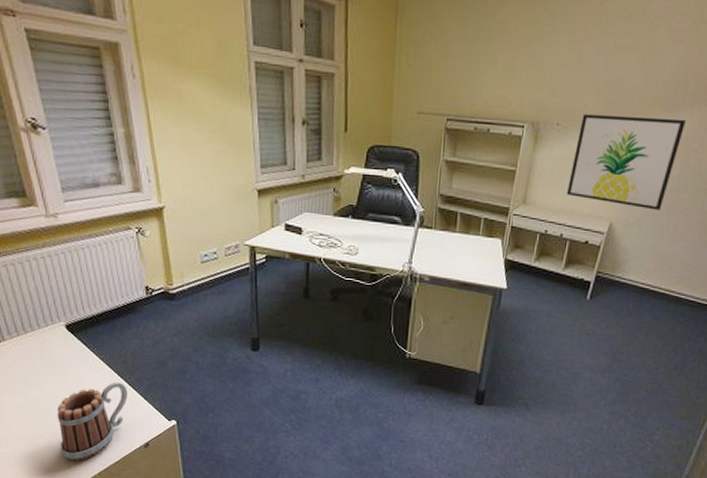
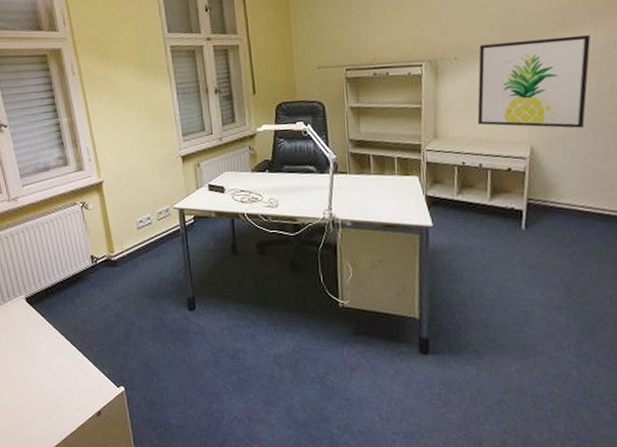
mug: present [57,382,128,461] -> none [20,350,80,433]

